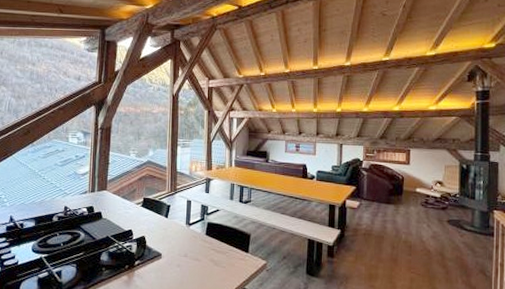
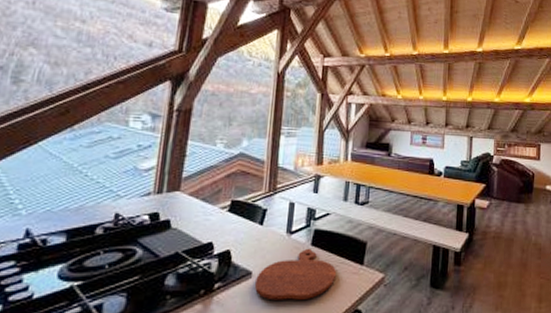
cutting board: none [164,237,227,278] -> present [254,248,337,300]

